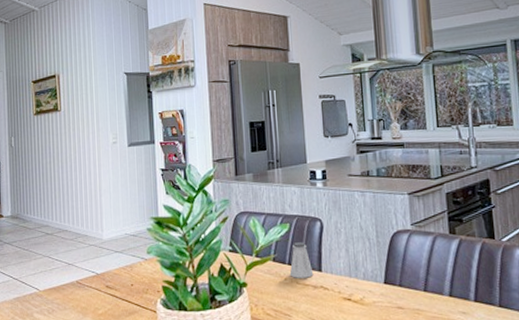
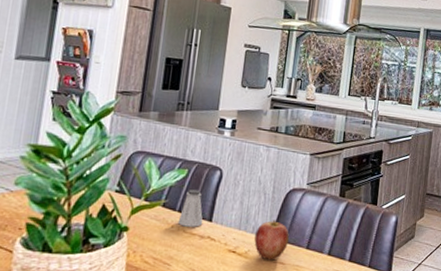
apple: none [367,264,403,306] -> present [254,219,289,261]

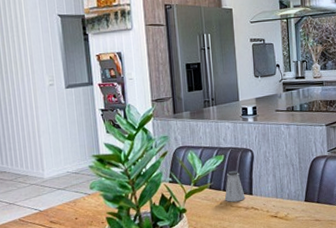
apple: present [254,219,289,261] -> none [291,185,320,220]

